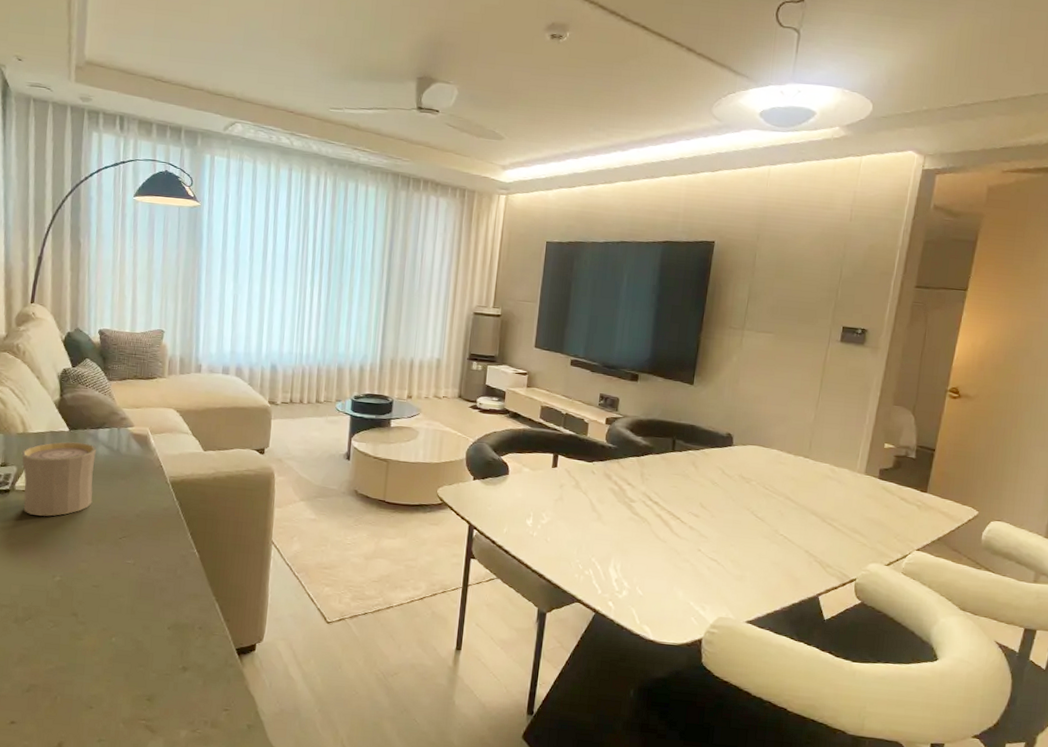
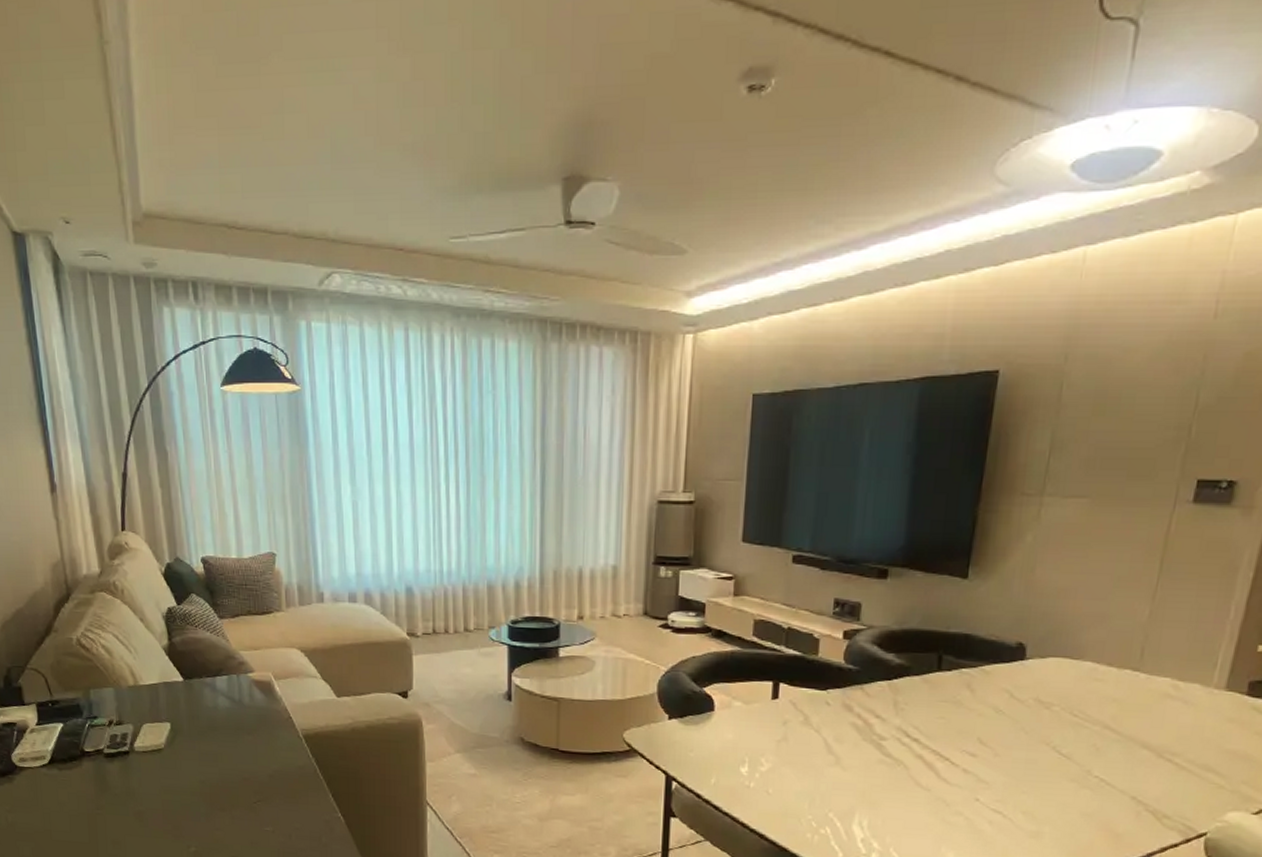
cup: present [21,441,96,516] -> none [135,693,219,780]

